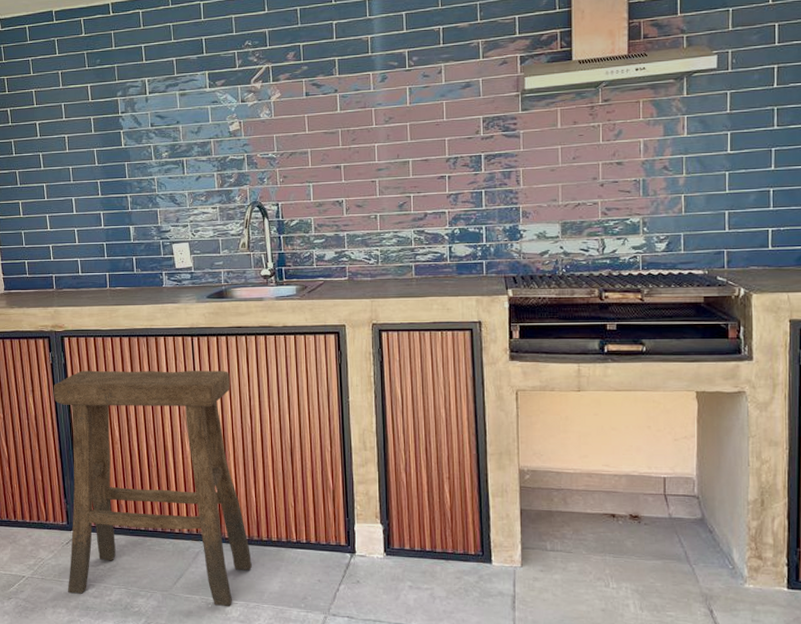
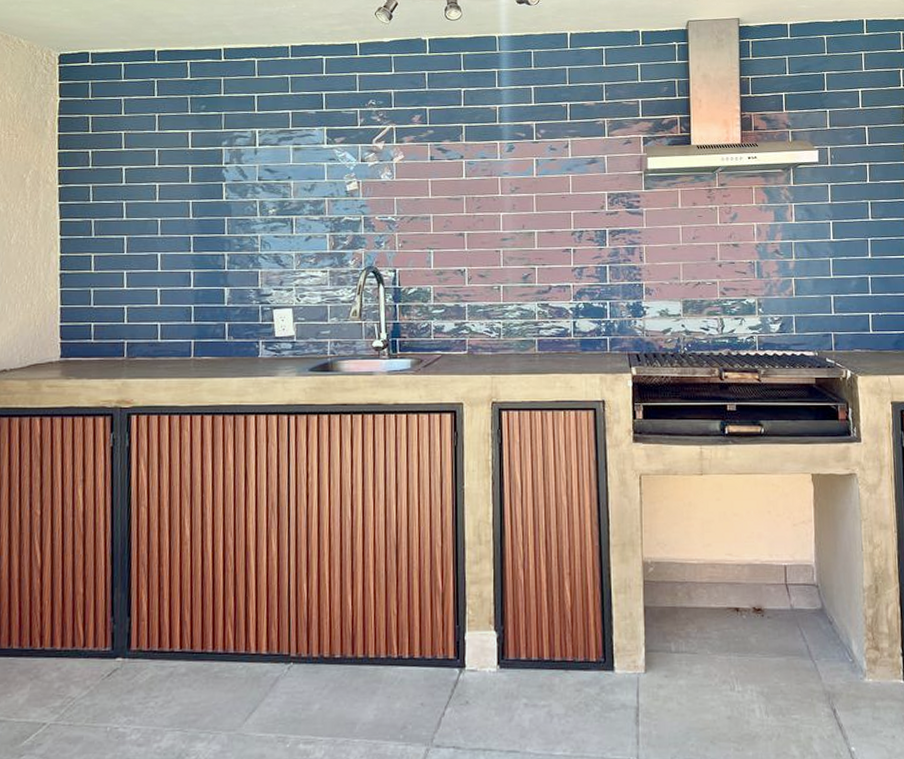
stool: present [54,370,252,606] -> none [102,455,343,745]

